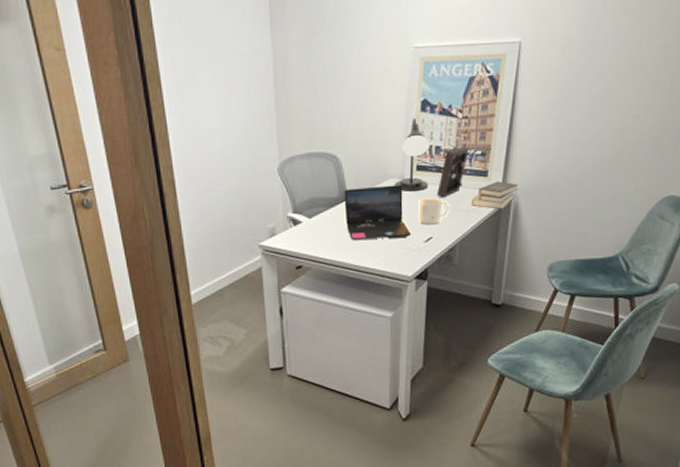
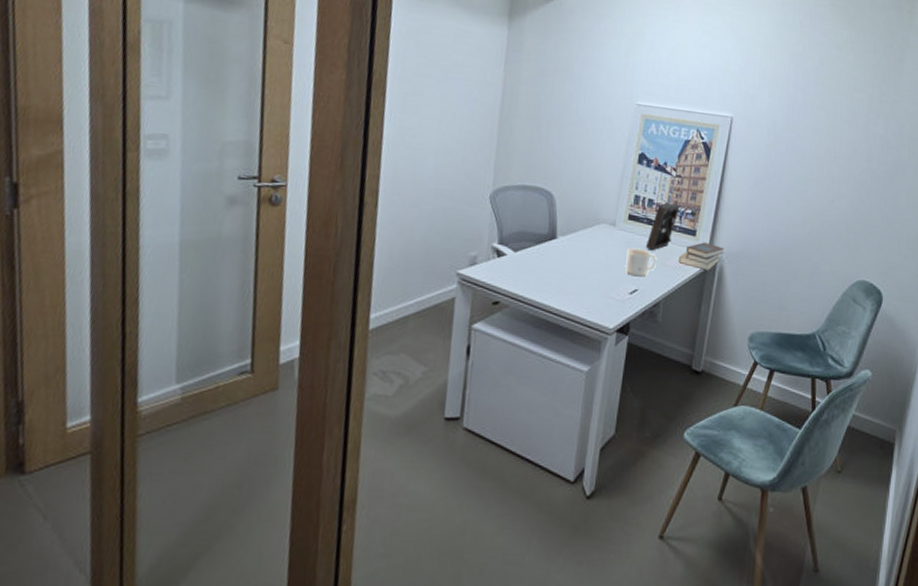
laptop: present [343,185,412,240] -> none [551,227,618,286]
desk lamp: present [394,117,430,192] -> none [605,168,644,241]

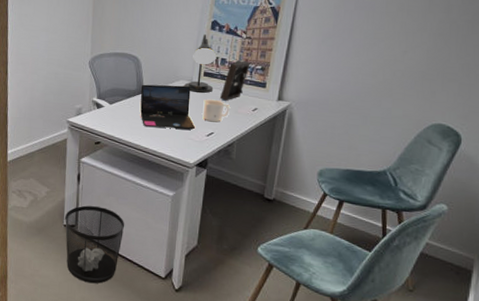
waste bin: none [445,389,526,499] -> present [65,205,125,284]
laptop: none [551,227,618,286] -> present [140,84,196,130]
desk lamp: none [605,168,644,241] -> present [184,33,217,93]
books: present [678,242,725,271] -> none [249,93,293,116]

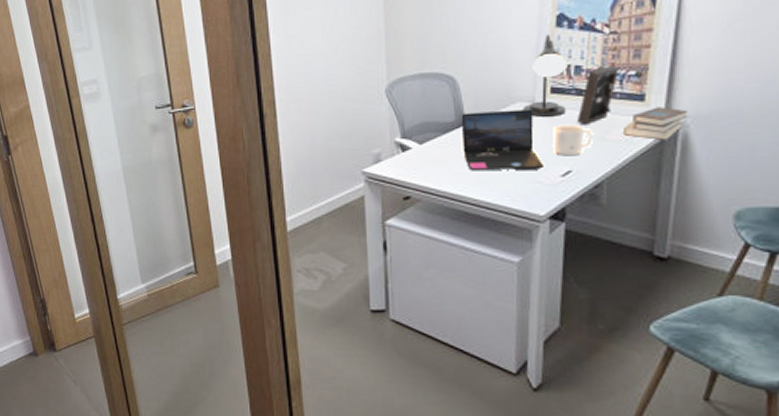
waste bin: present [65,205,125,284] -> none [371,283,455,386]
books: none [249,93,293,116] -> present [622,107,688,140]

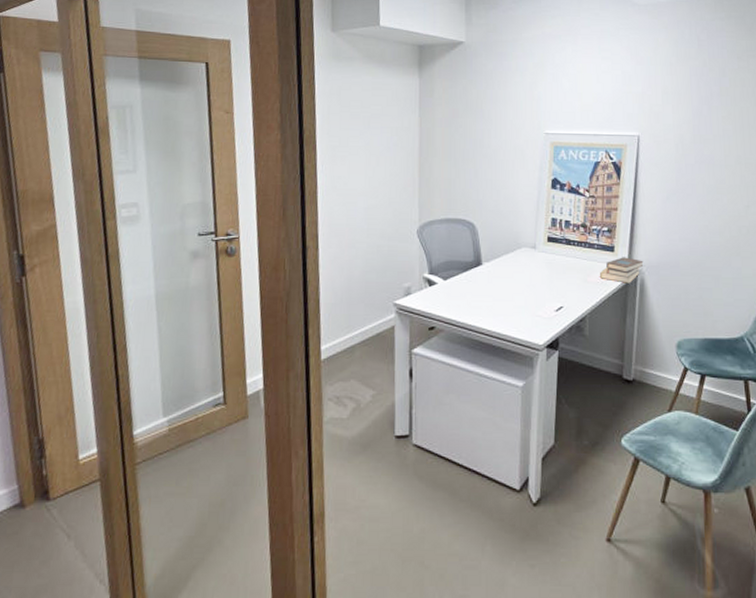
laptop: present [461,109,545,170] -> none [478,253,543,305]
desk lamp: present [523,33,568,117] -> none [527,193,560,261]
mug: present [553,124,593,156] -> none [549,268,578,294]
picture frame: present [578,66,619,125] -> none [567,222,596,269]

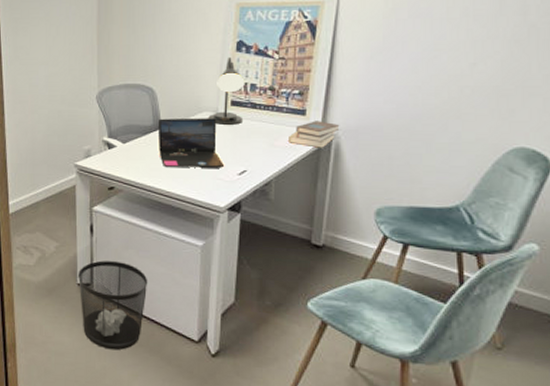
waste bin: none [396,408,469,509] -> present [78,260,148,350]
laptop: none [478,253,543,305] -> present [157,118,225,168]
desk lamp: none [527,193,560,261] -> present [208,56,245,125]

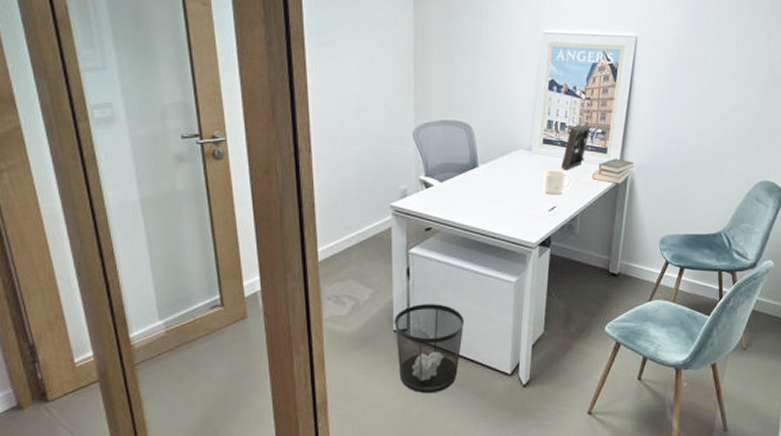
laptop: present [157,118,225,168] -> none [474,155,537,205]
desk lamp: present [208,56,245,125] -> none [522,95,556,162]
mug: none [232,132,264,158] -> present [543,169,571,195]
picture frame: none [252,85,286,133] -> present [561,124,591,170]

